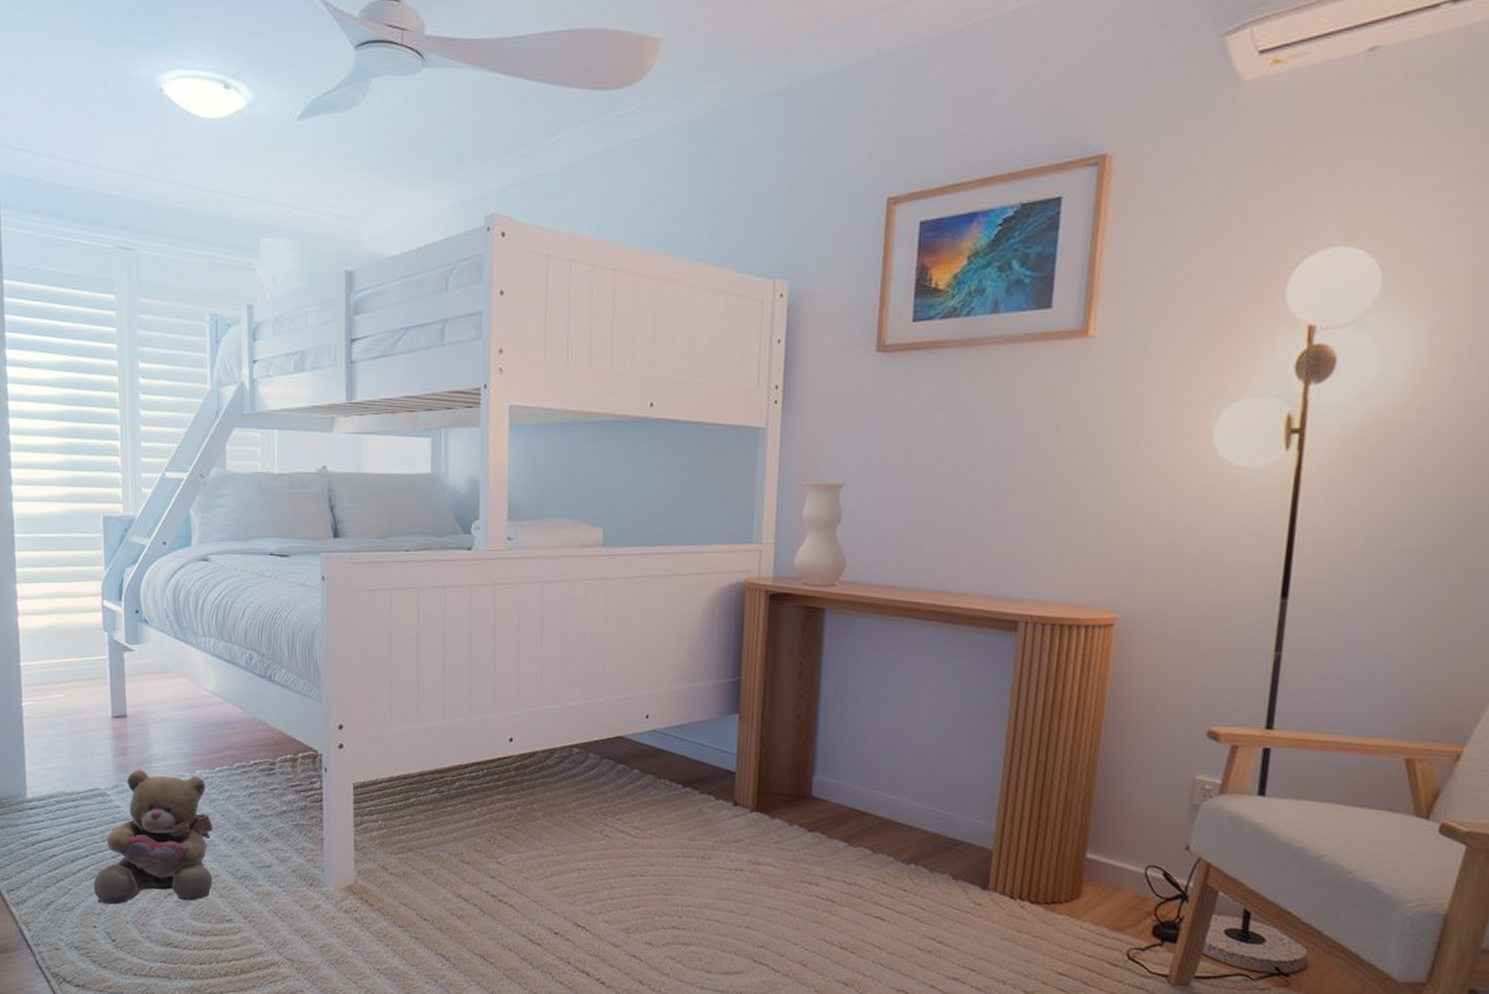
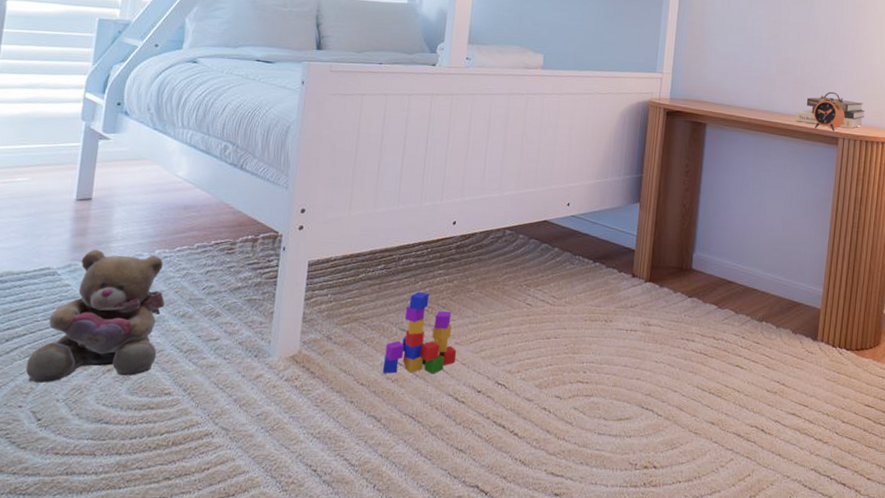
toy blocks: none [447,819,527,912] -> present [383,291,457,374]
vase: present [793,481,847,587] -> none [684,30,725,108]
books: none [953,565,1059,609] -> present [795,97,865,129]
alarm clock: none [979,557,1029,613] -> present [813,91,845,131]

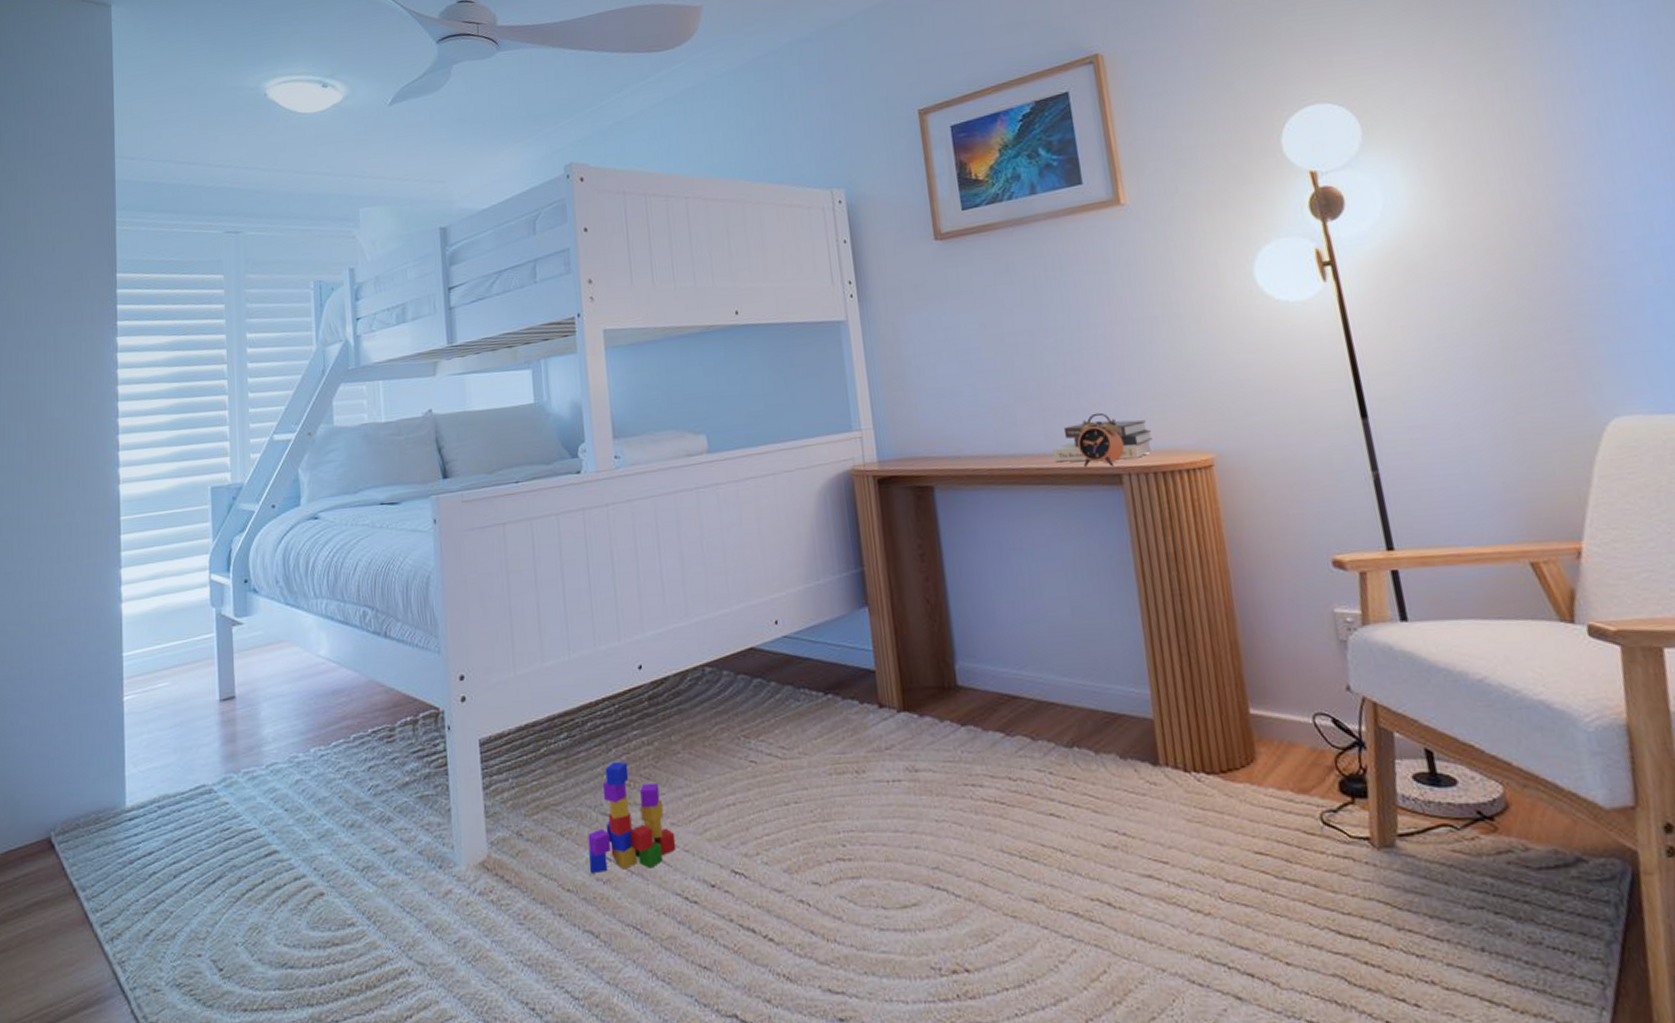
teddy bear: present [25,250,166,383] -> none [198,755,332,925]

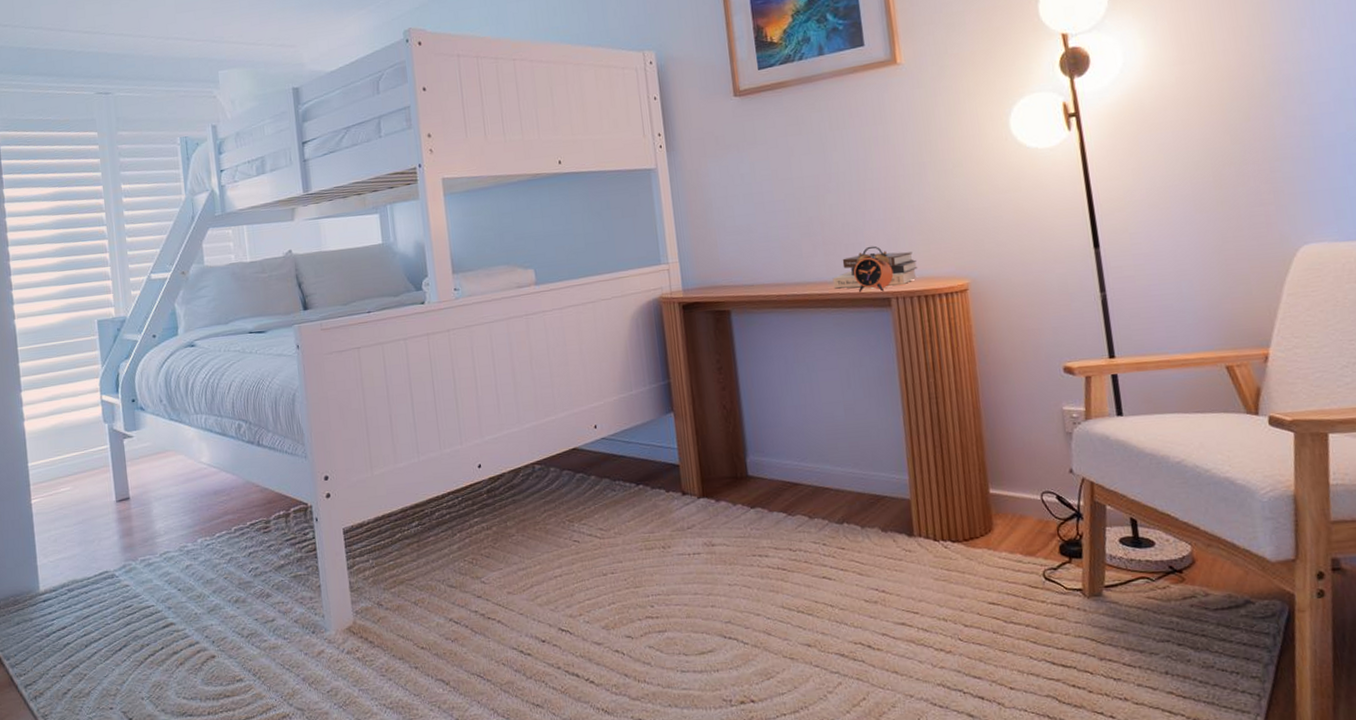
toy blocks: present [587,761,677,873] -> none [437,543,513,634]

